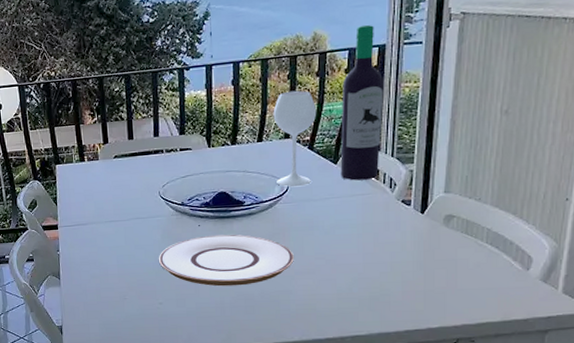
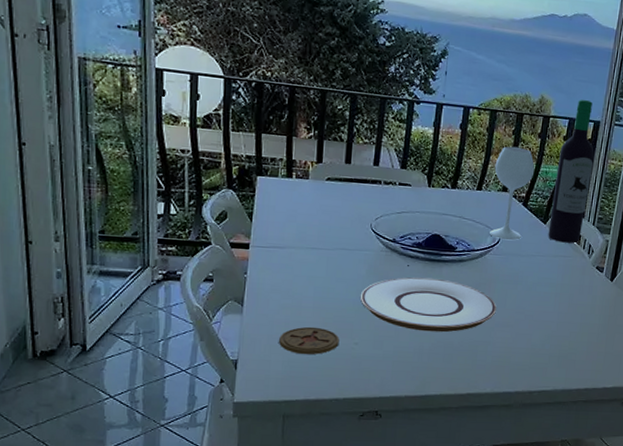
coaster: none [93,291,146,317] -> present [279,326,340,354]

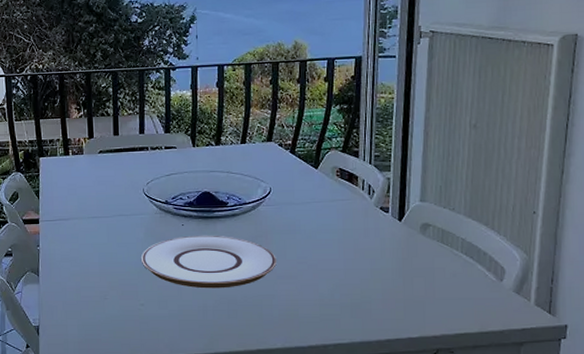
coaster: present [279,326,340,354] -> none [73,291,127,317]
wine bottle: present [490,99,595,244] -> none [256,37,361,190]

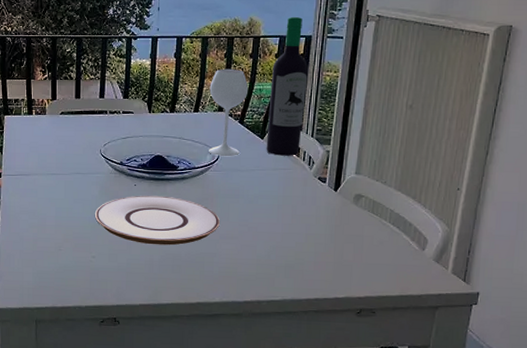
wine bottle: none [256,37,361,190] -> present [209,16,308,157]

